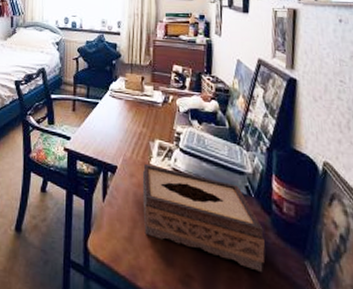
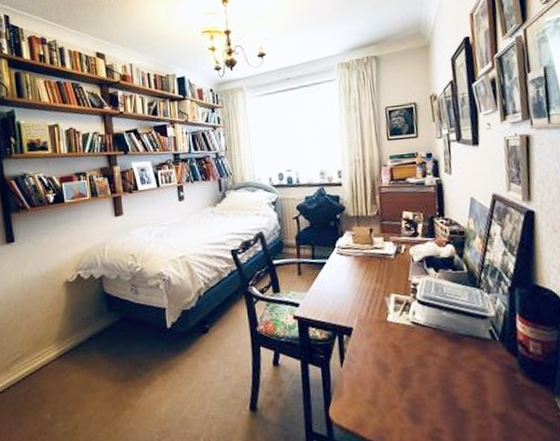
tissue box: present [142,163,265,272] -> none [380,321,515,415]

